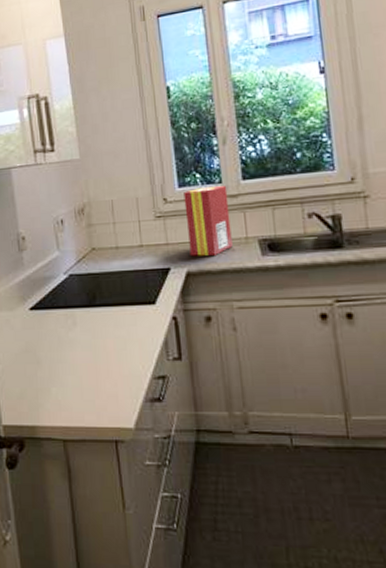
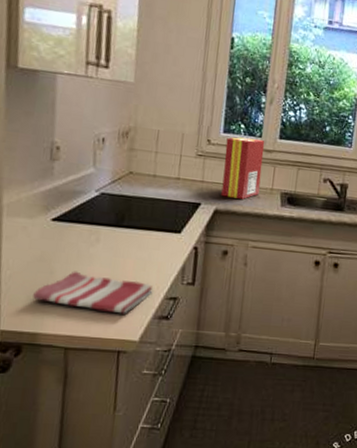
dish towel: none [25,358,139,399] -> present [33,271,153,314]

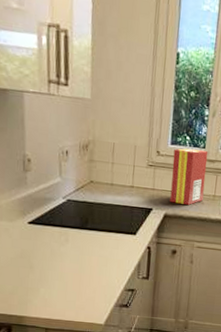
dish towel: present [33,271,153,314] -> none [17,266,114,302]

